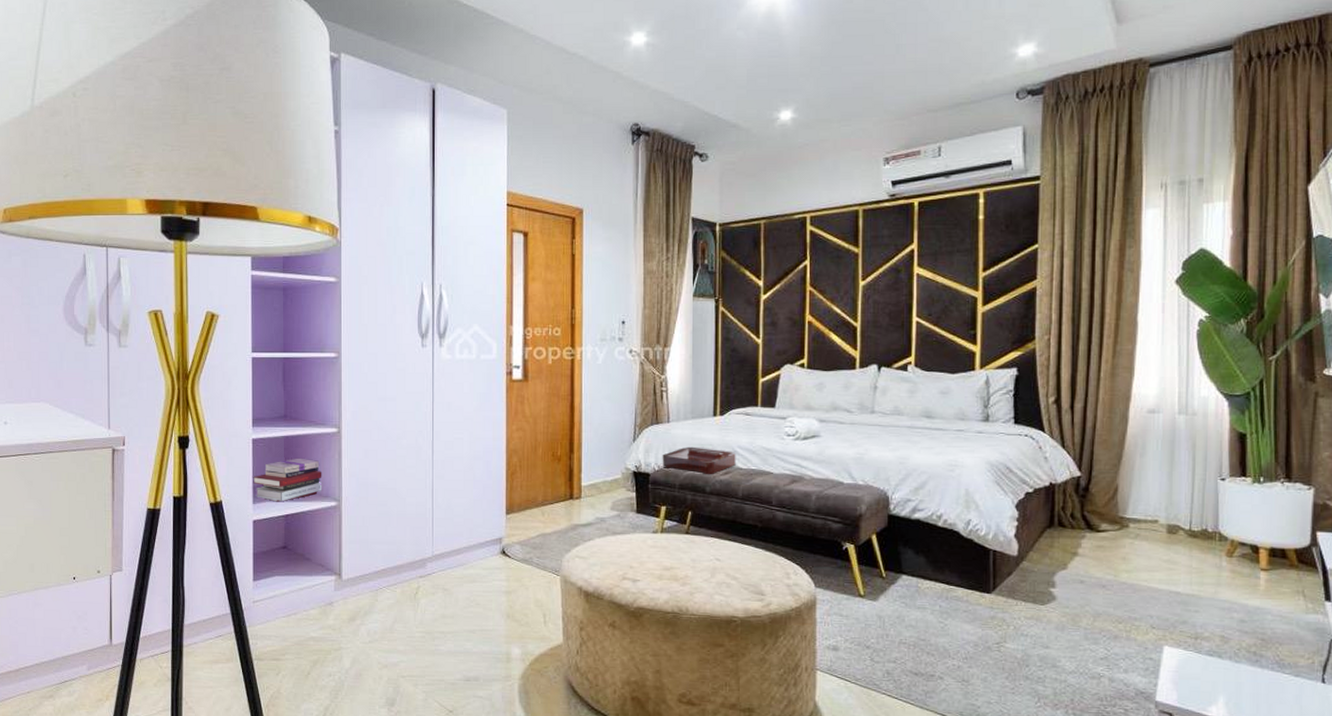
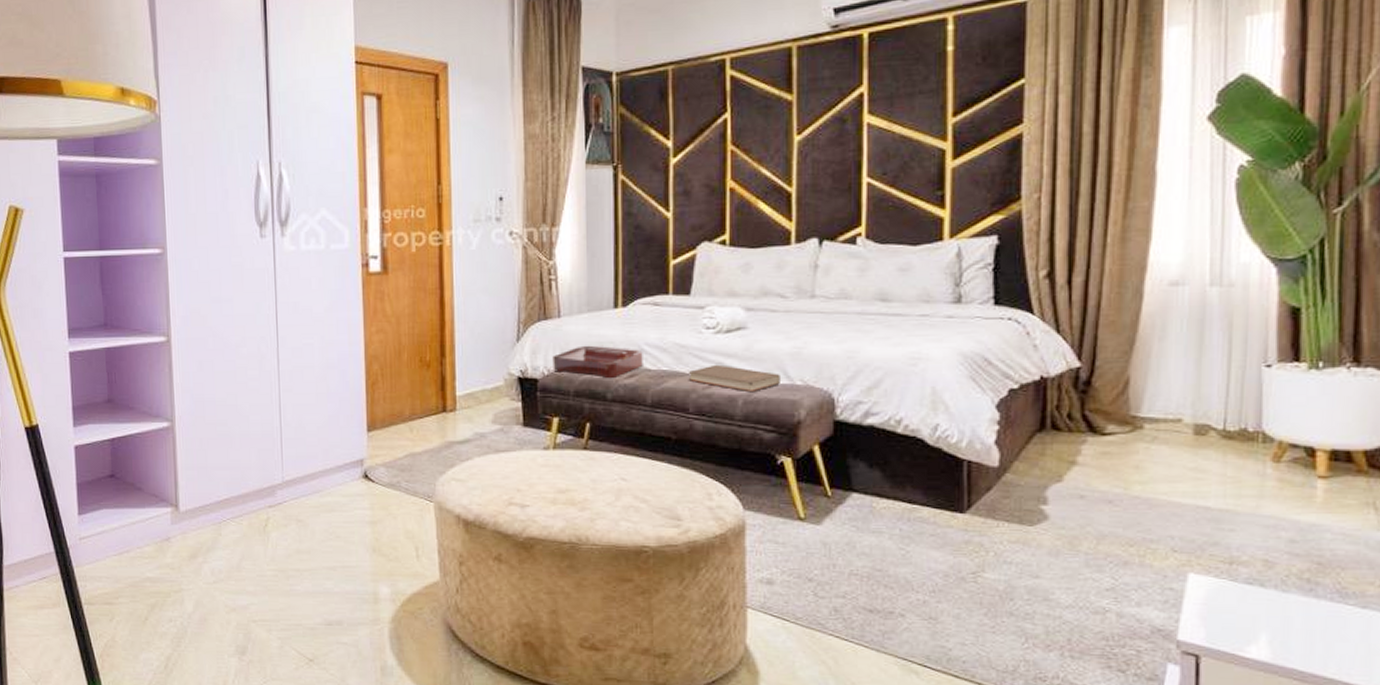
books: present [253,458,322,502] -> none [72,372,152,424]
book: none [772,465,846,490] -> present [688,364,780,393]

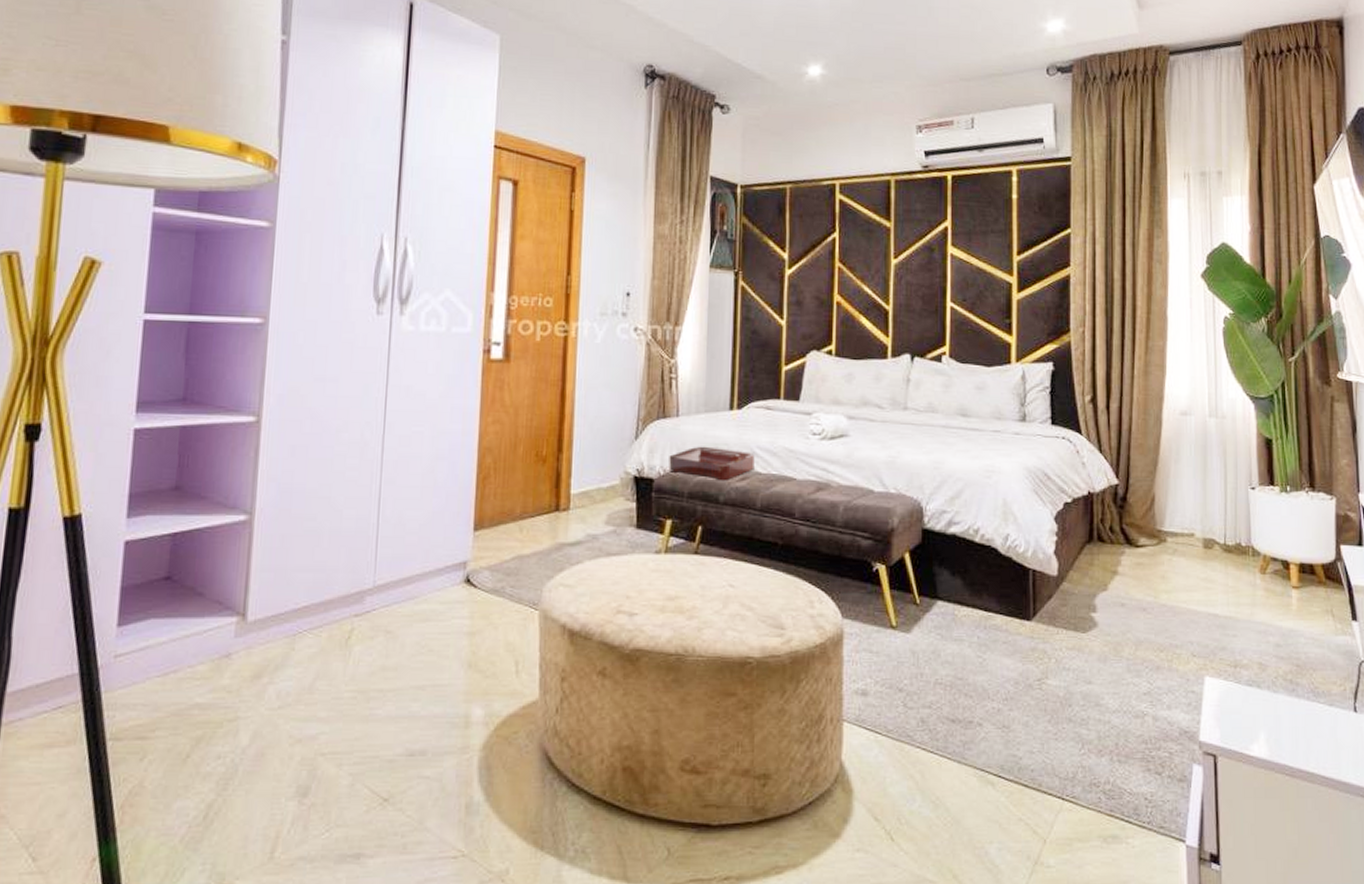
book: present [688,364,780,393] -> none [795,470,877,499]

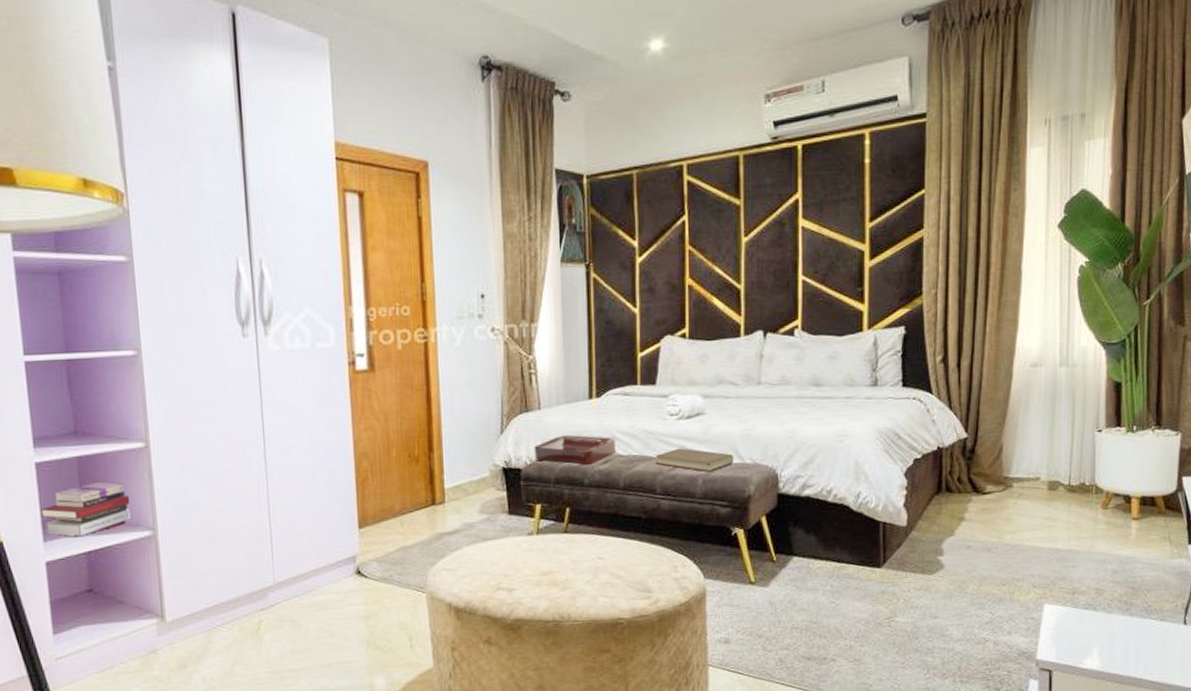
books: none [130,455,229,516] -> present [41,481,132,538]
book: none [795,470,877,499] -> present [655,448,733,473]

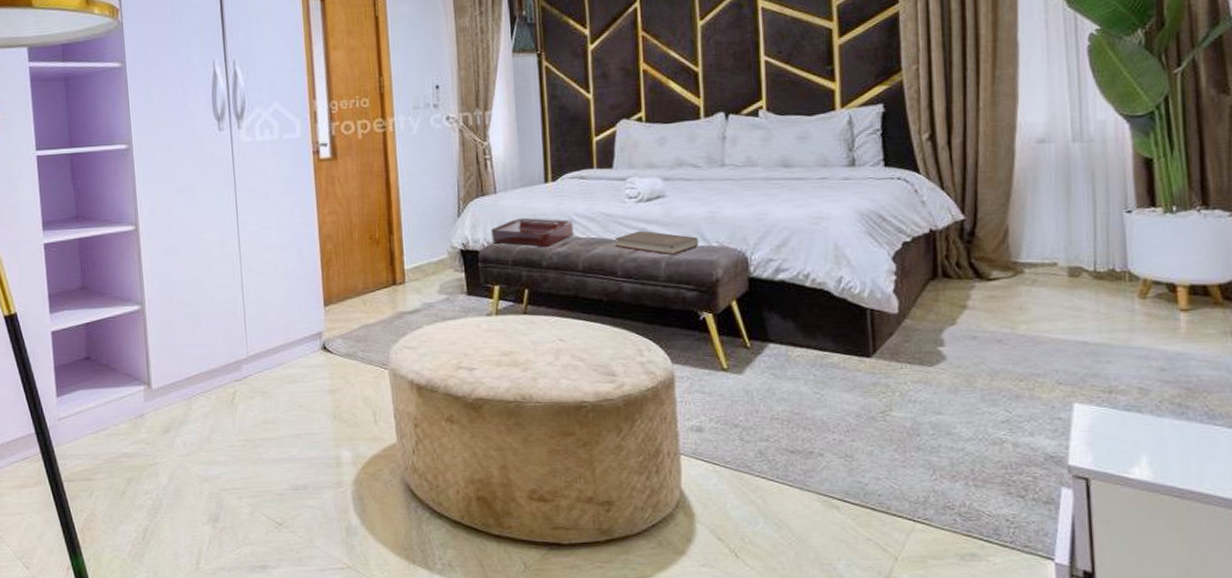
books: present [41,481,132,538] -> none [48,260,123,310]

